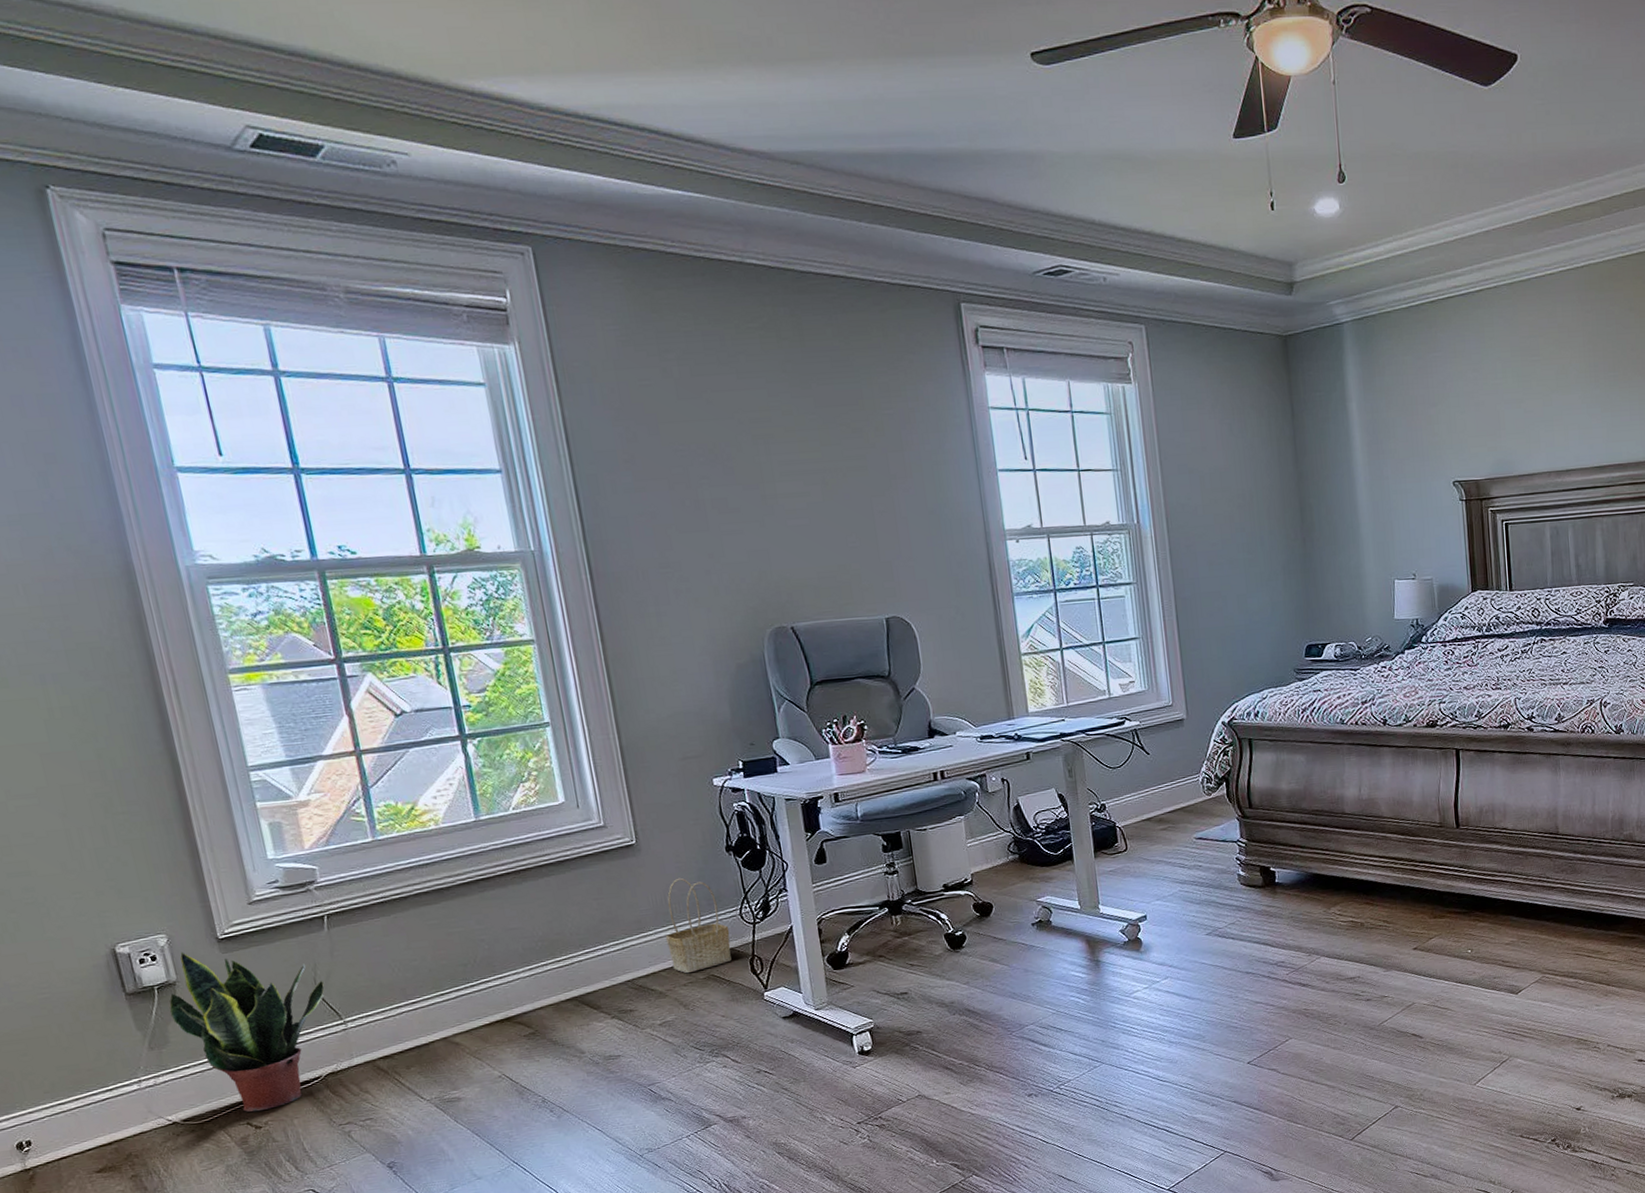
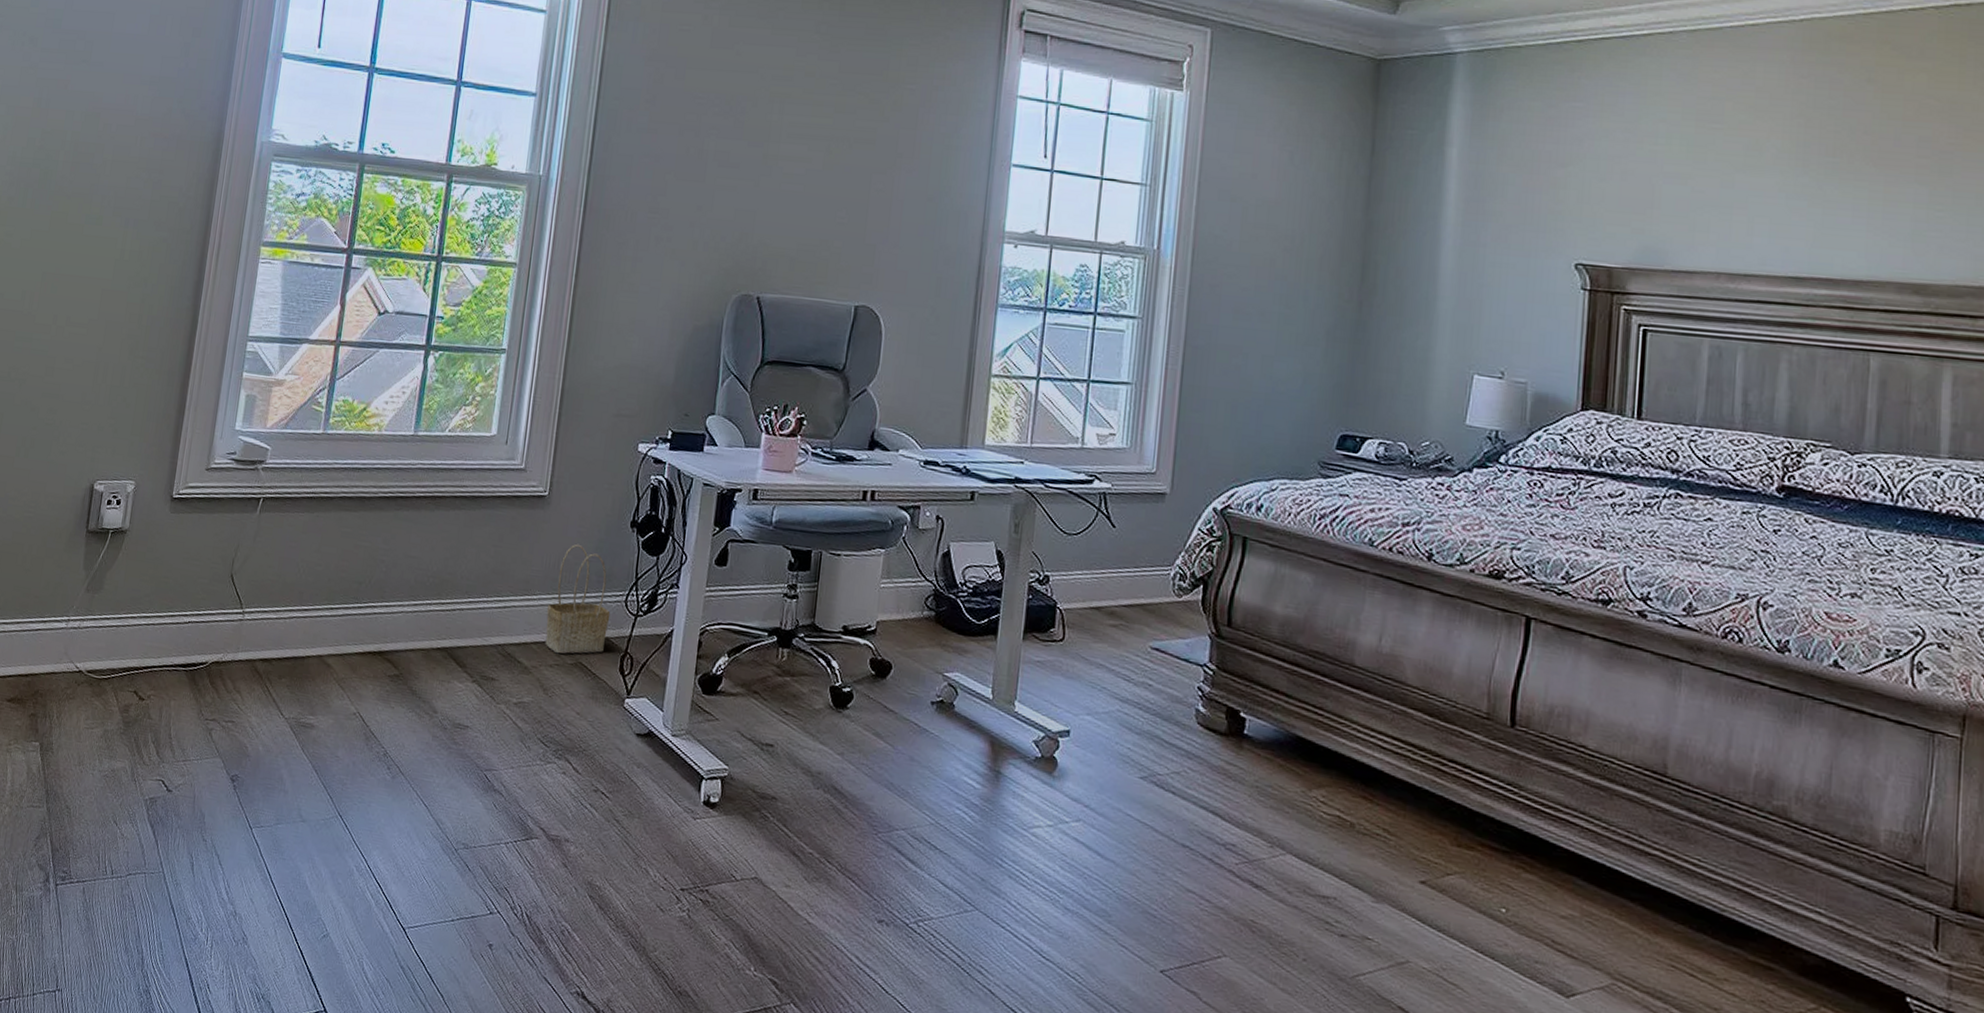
potted plant: present [169,952,325,1112] -> none [112,502,240,683]

